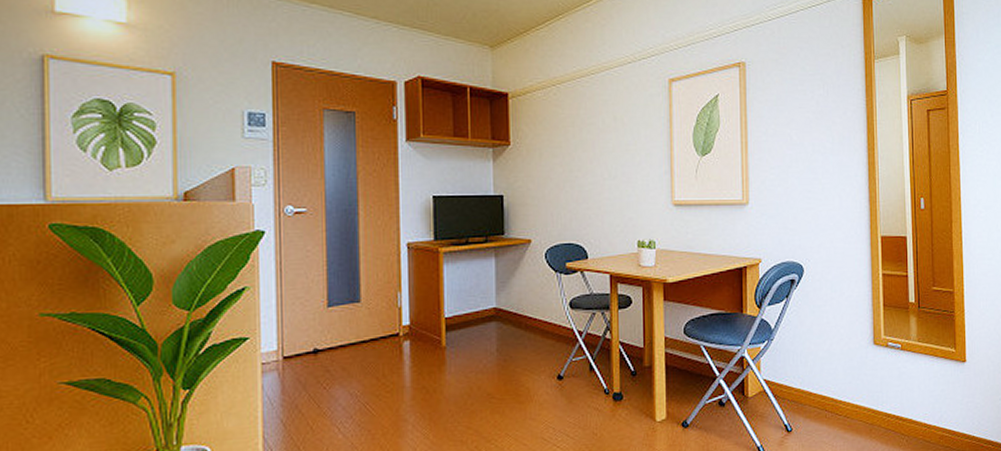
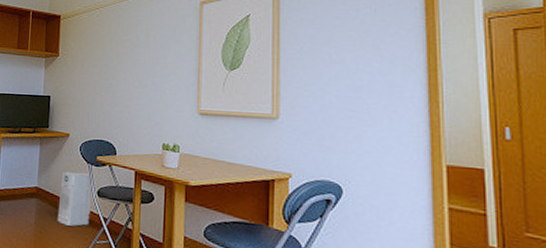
air purifier: none [524,283,563,347] -> present [57,171,91,226]

